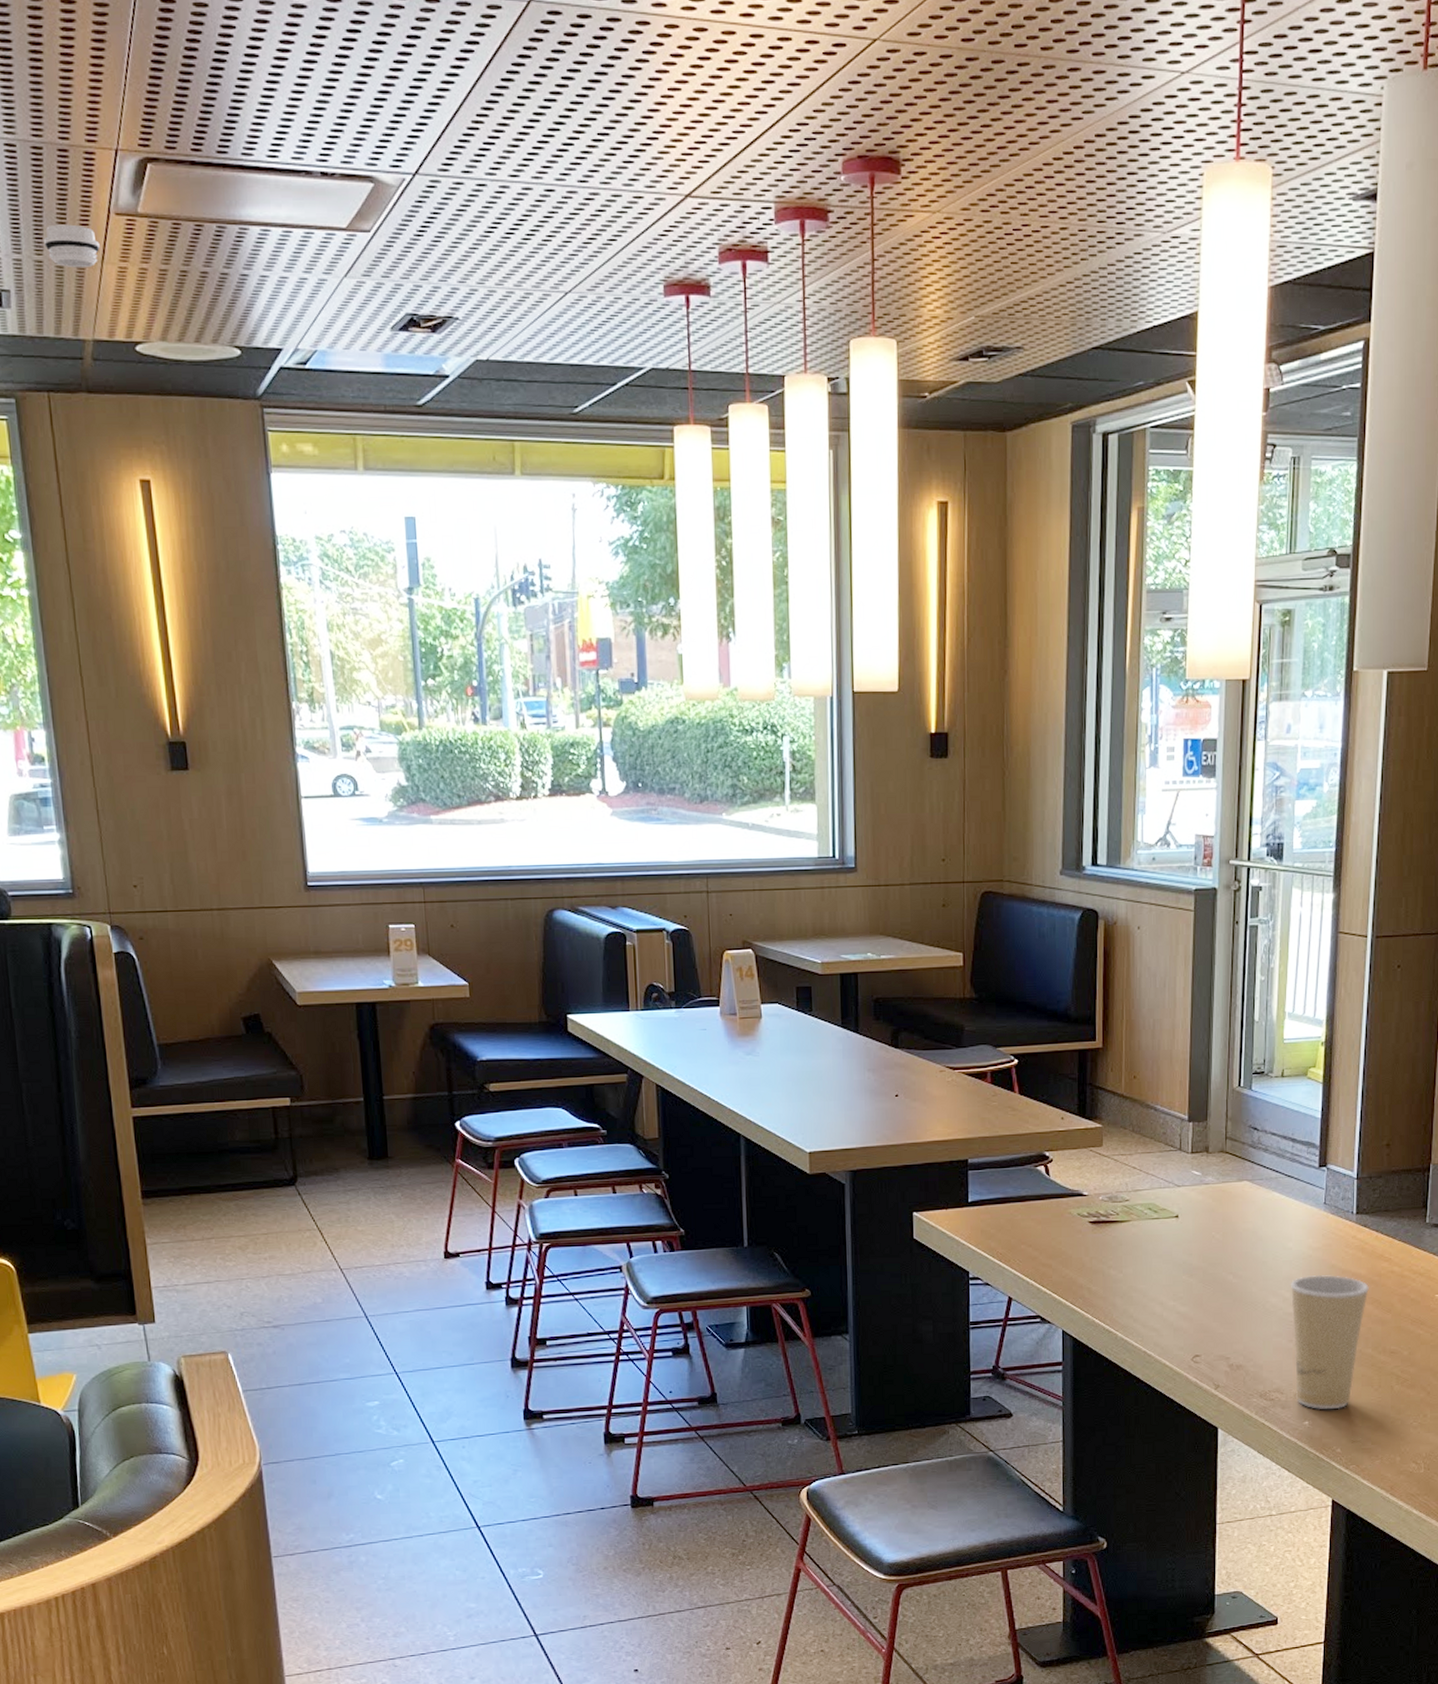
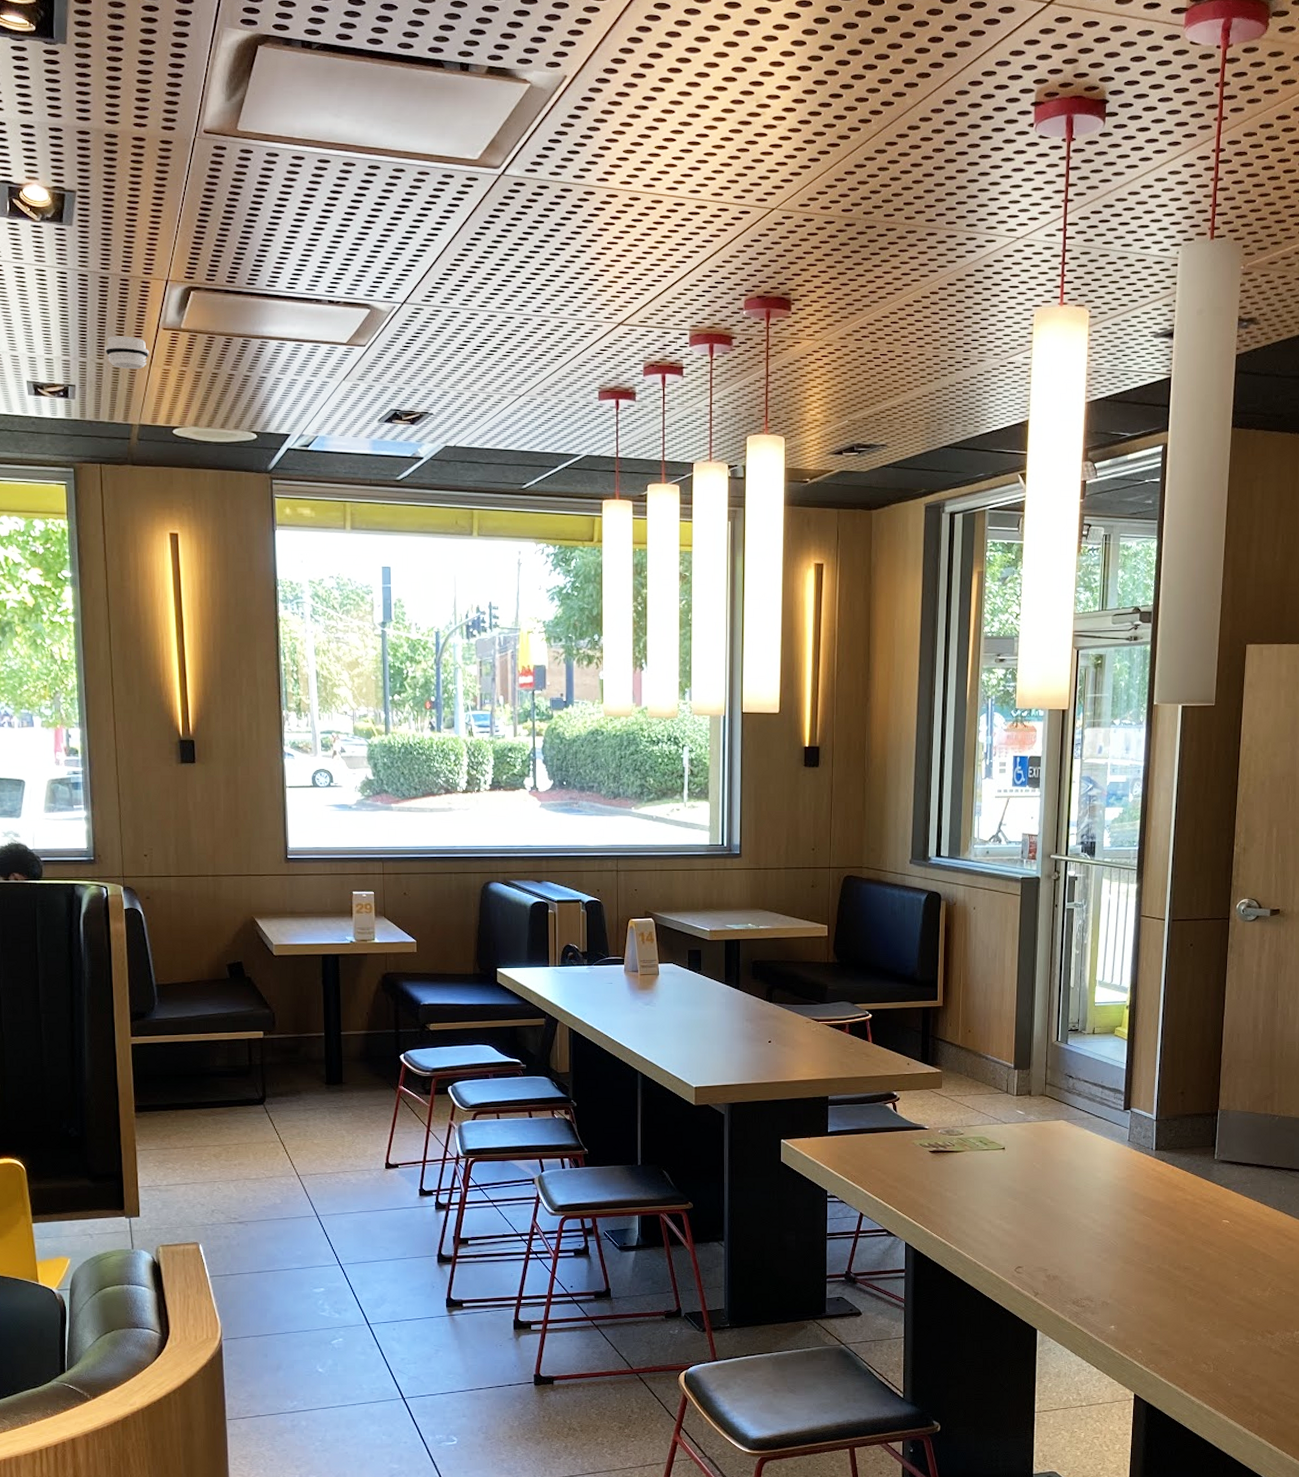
paper cup: present [1290,1274,1369,1410] -> none [1099,1200,1166,1316]

